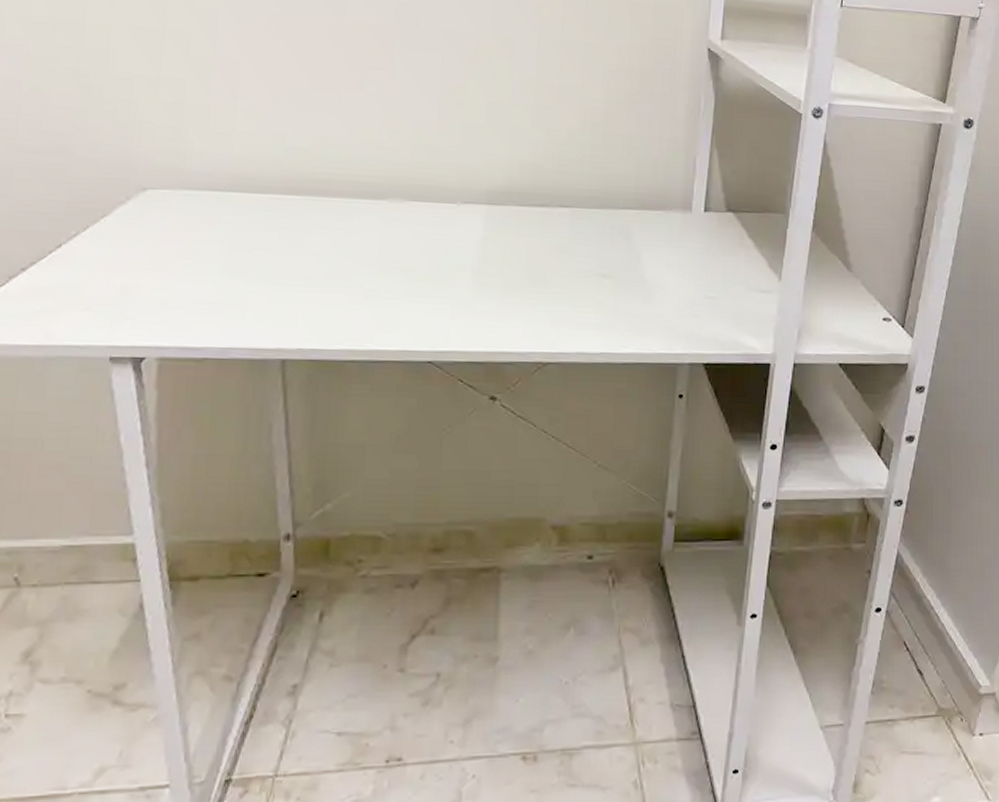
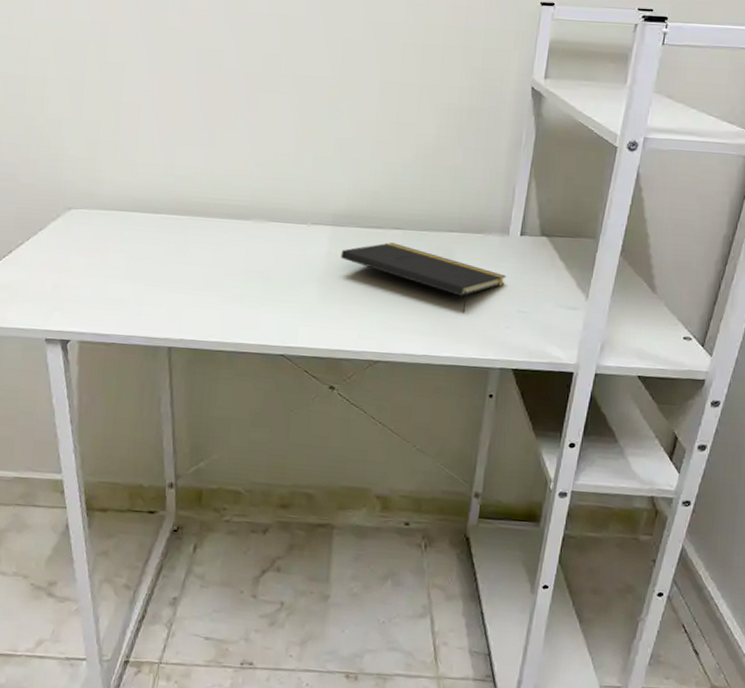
notepad: none [499,223,692,303] -> present [341,242,507,314]

